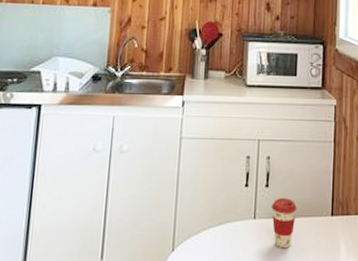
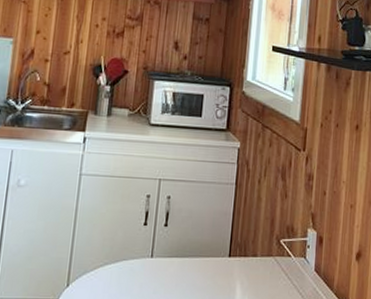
coffee cup: present [271,197,297,249] -> none [169,237,195,288]

